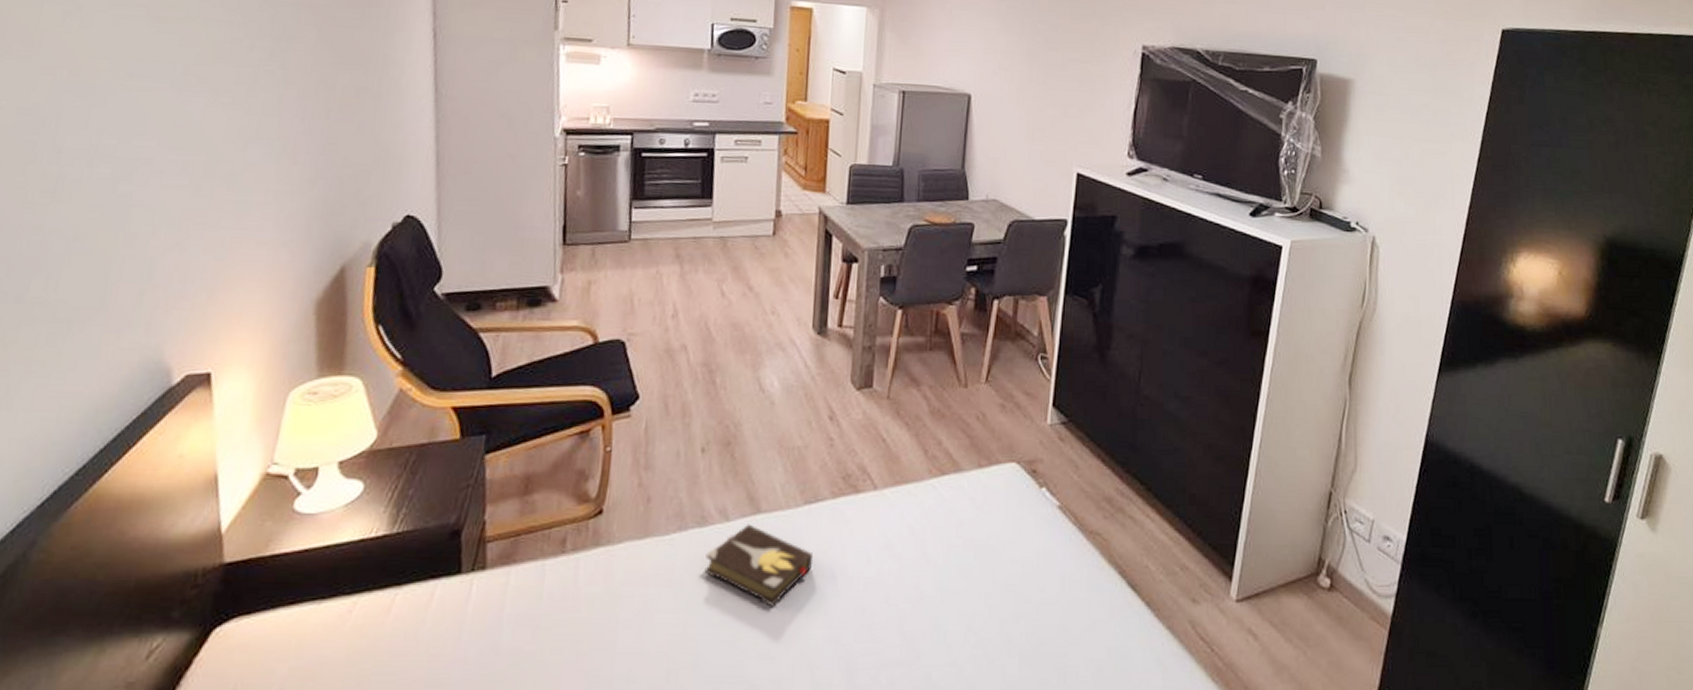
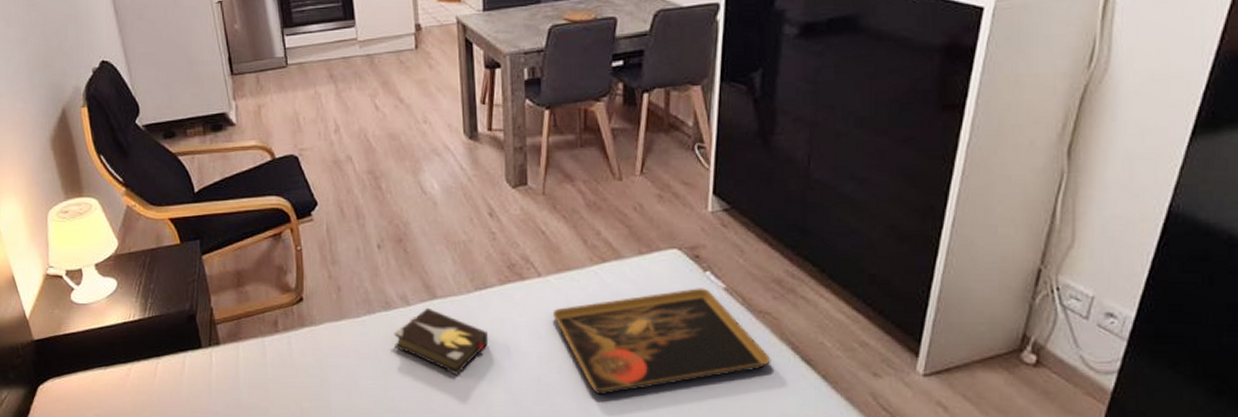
decorative tray: none [884,505,1100,629] -> present [552,288,771,396]

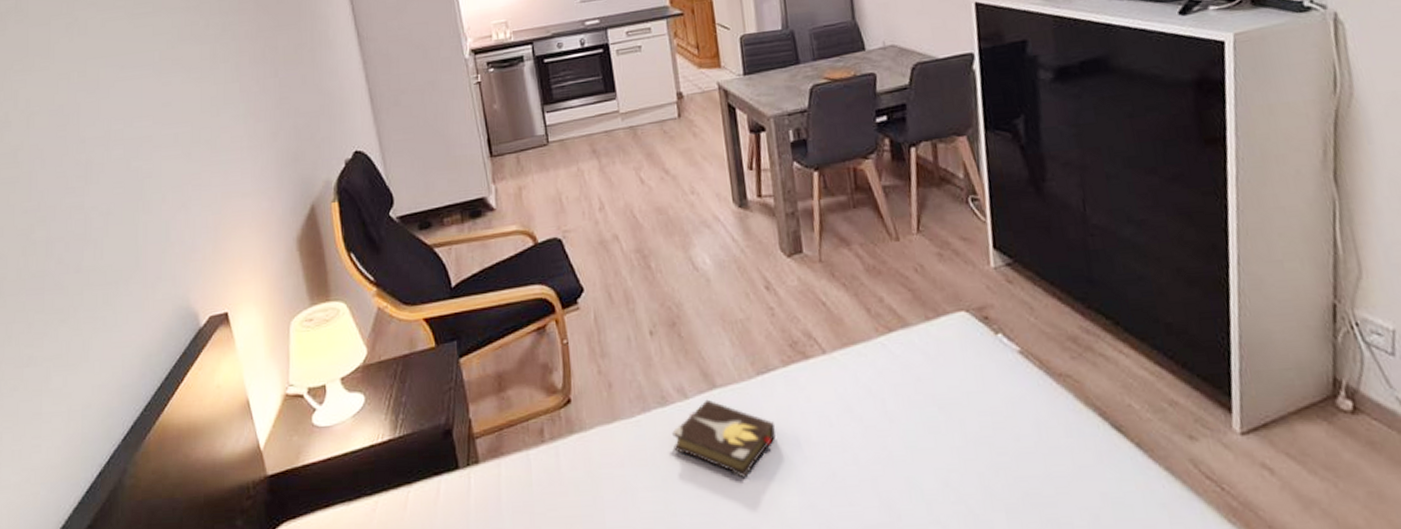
decorative tray: present [552,288,771,396] -> none [841,352,1080,489]

